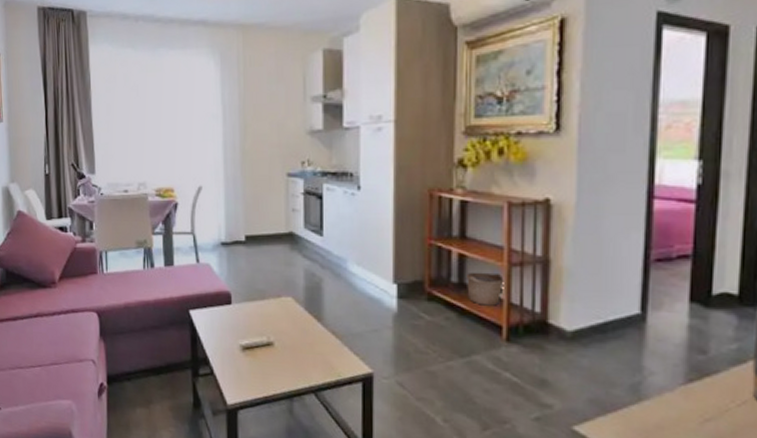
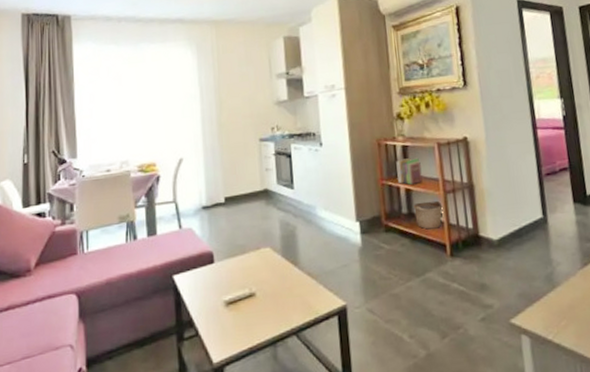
books: none [450,217,482,249] -> present [396,157,423,185]

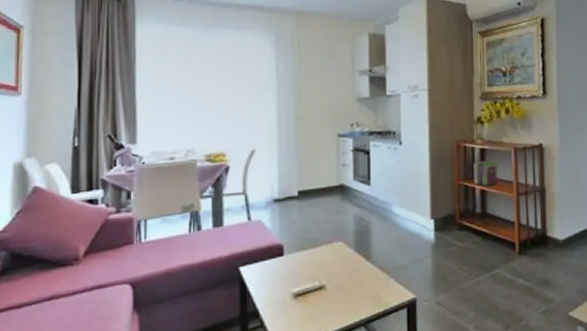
basket: present [414,201,443,230] -> none [488,202,515,229]

